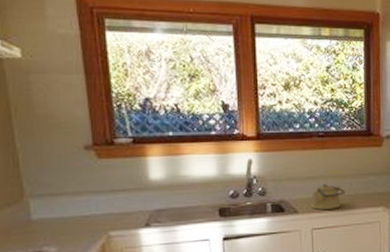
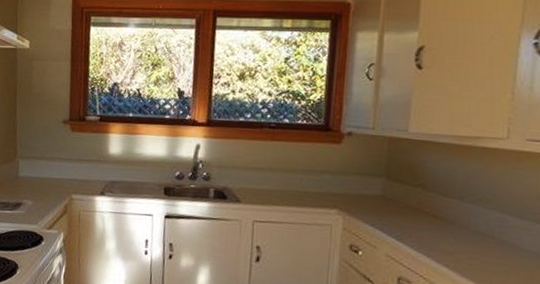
kettle: present [311,183,345,210] -> none [255,176,294,204]

